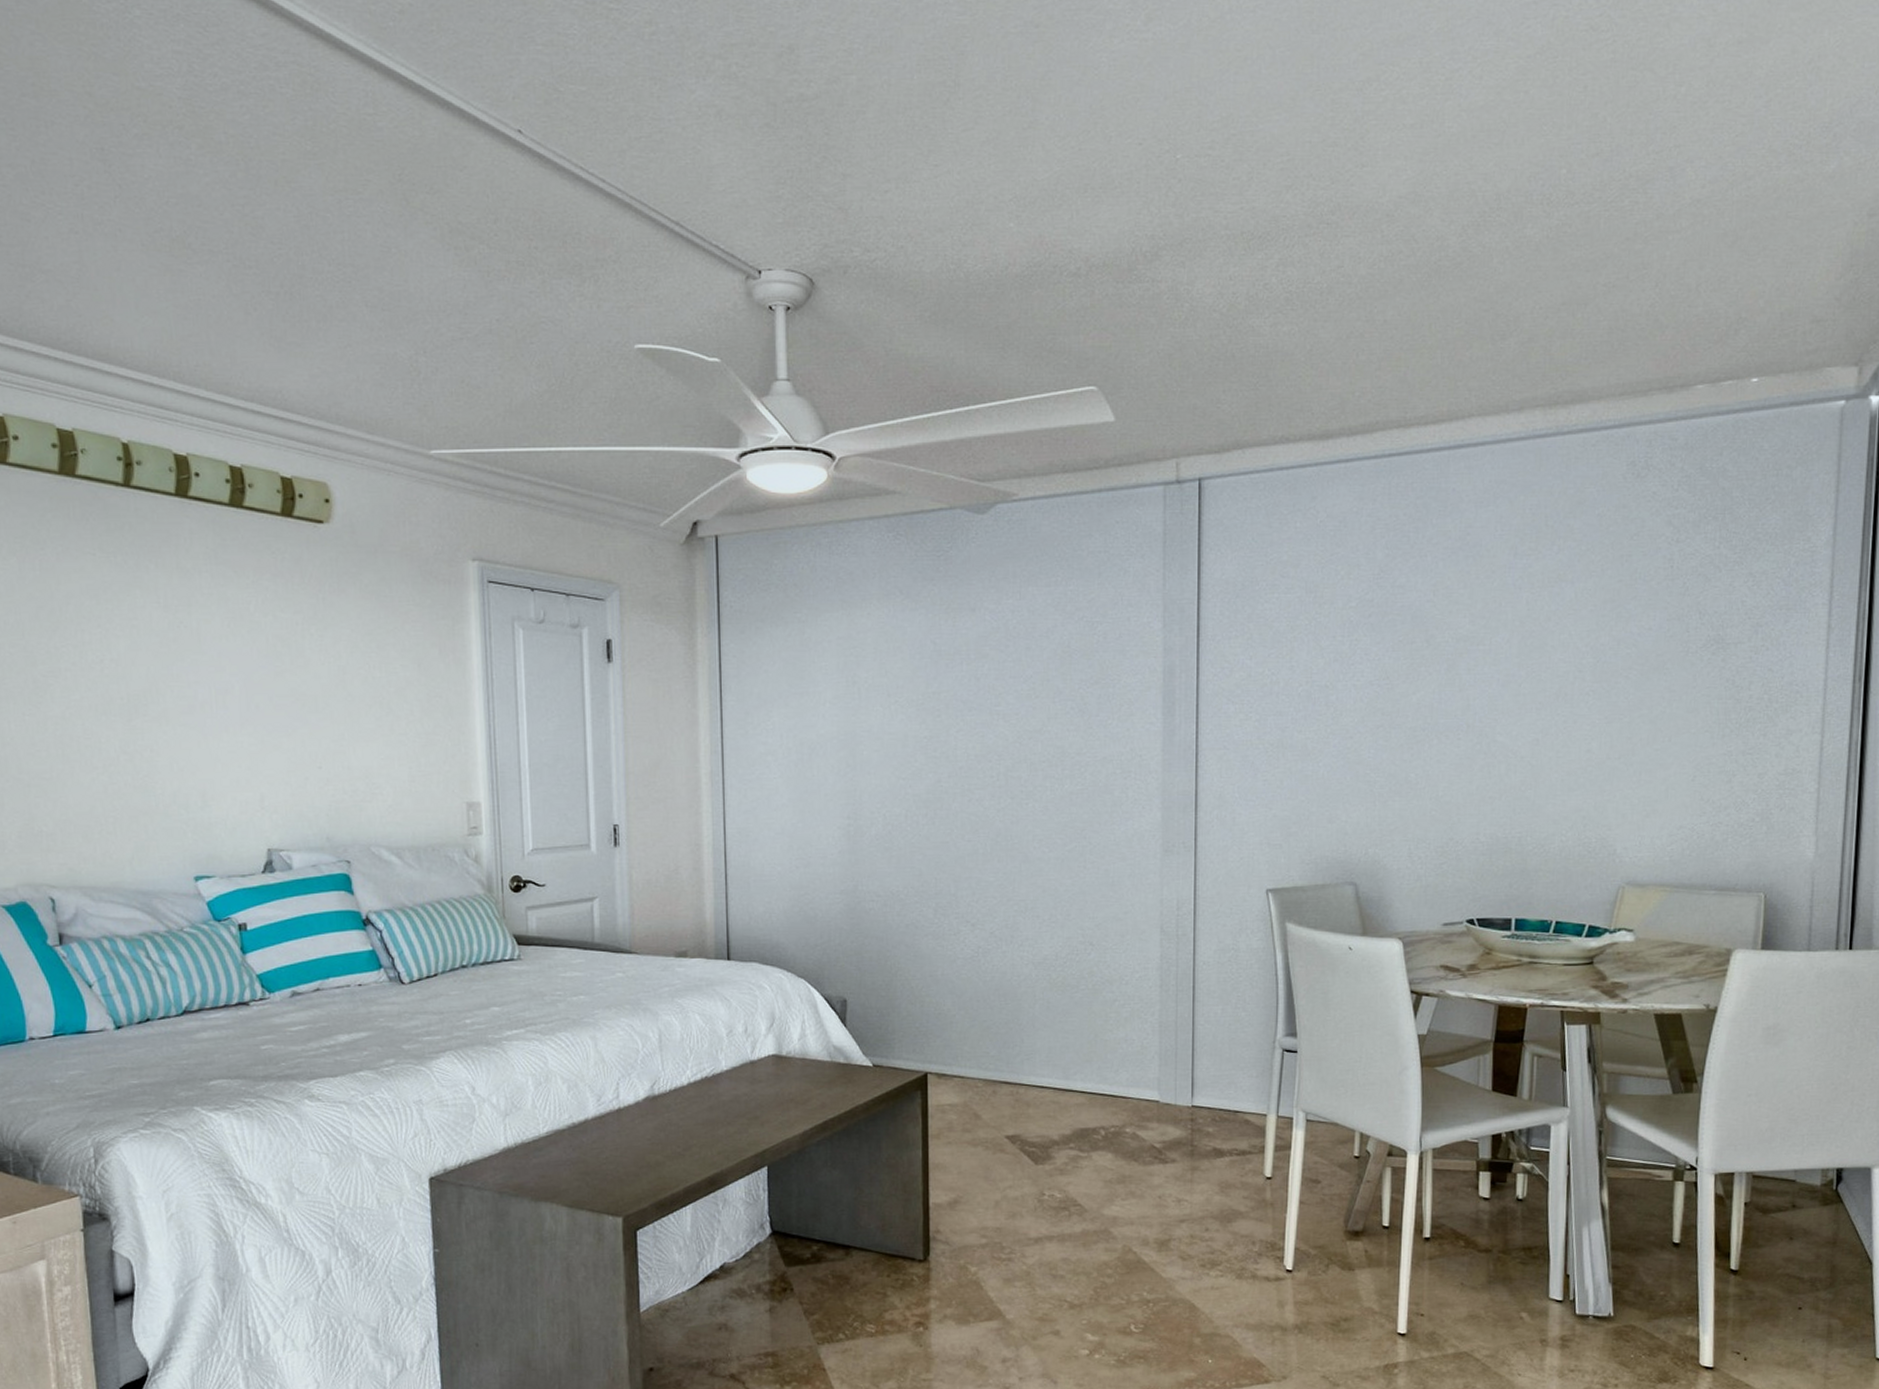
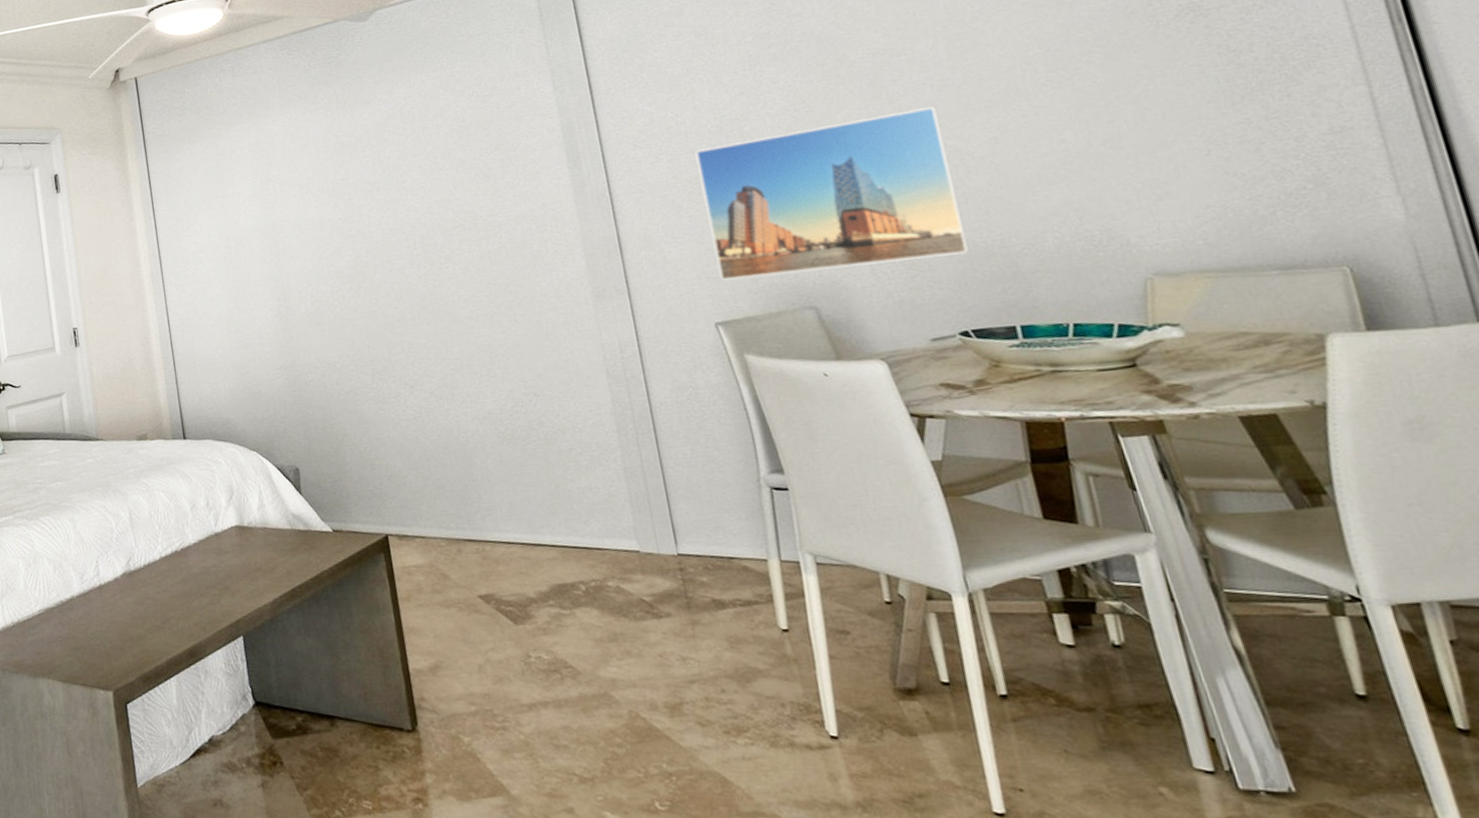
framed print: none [1280,701,1496,849] -> present [695,106,969,281]

